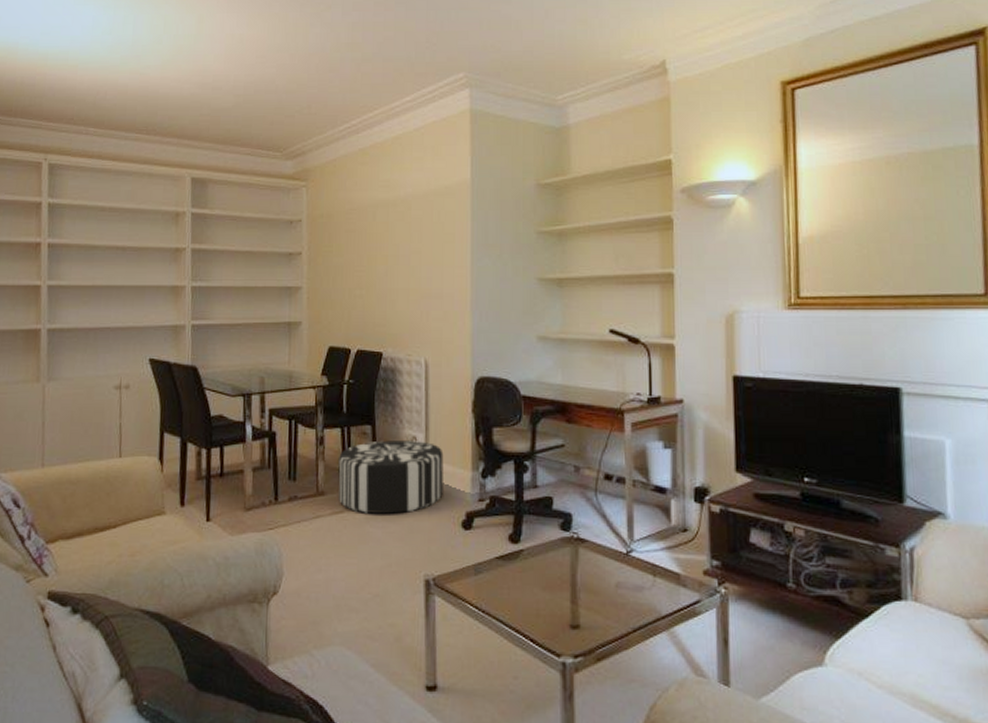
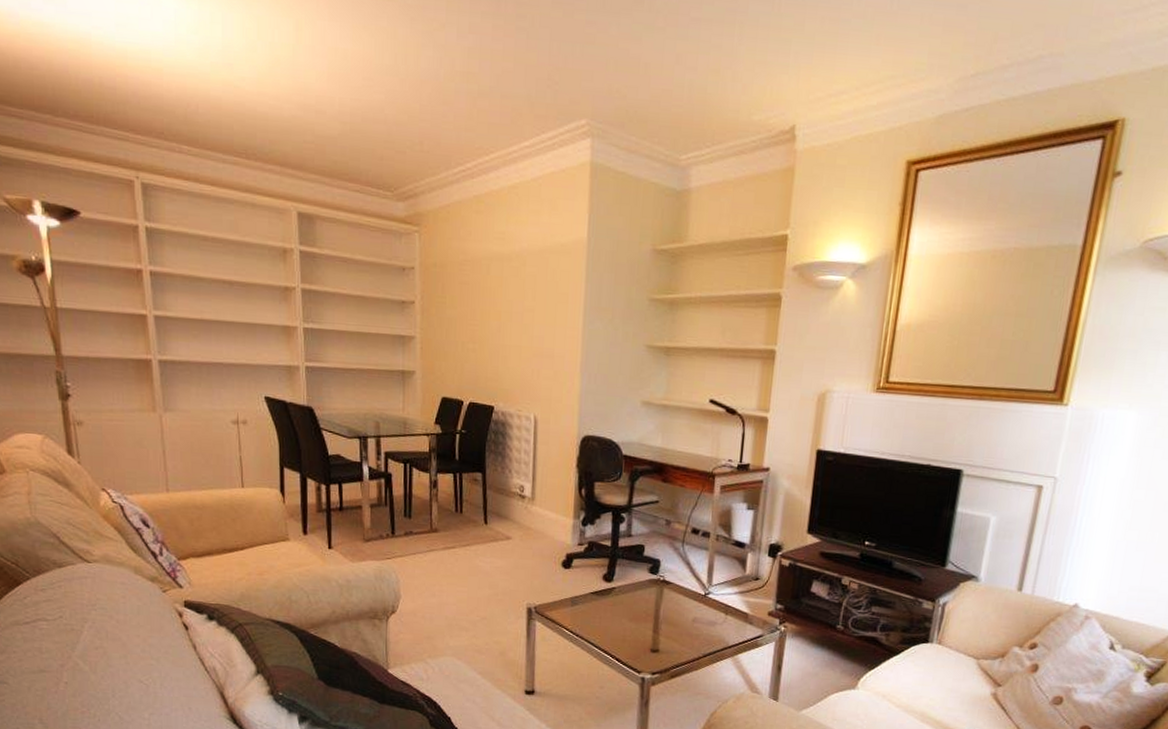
pouf: present [338,440,444,514] -> none [450,487,548,552]

